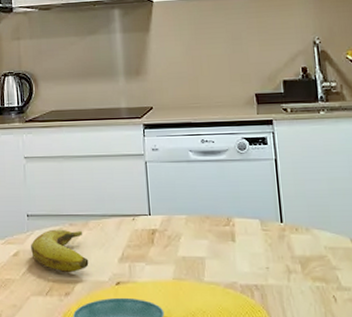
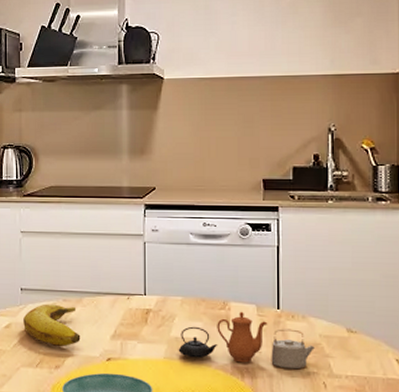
teapot: none [186,226,321,284] -> present [178,311,315,370]

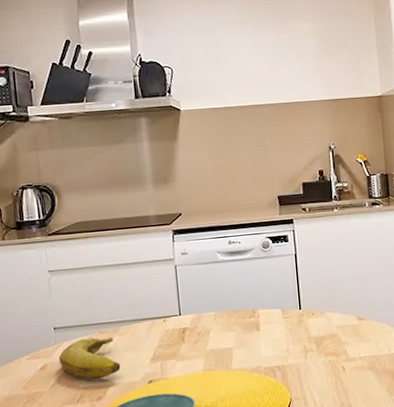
teapot: present [178,311,315,370] -> none [215,316,333,366]

